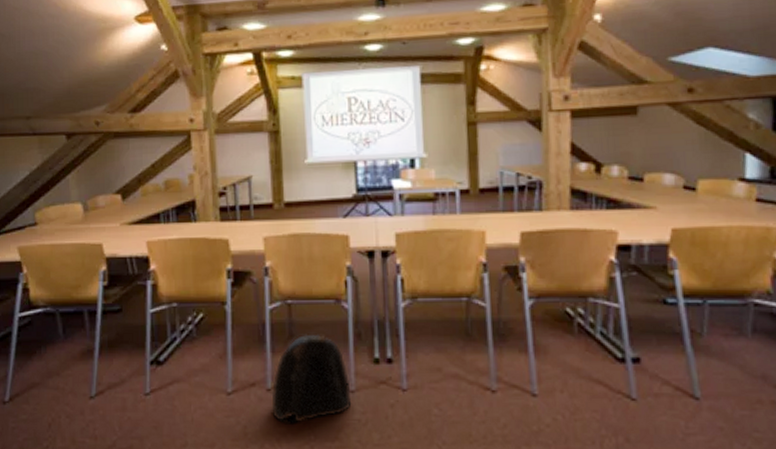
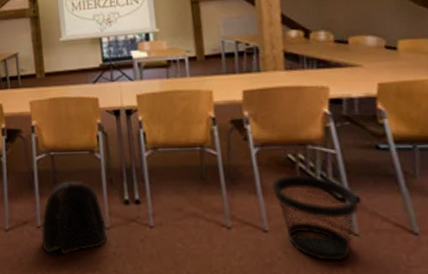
wastebasket: none [545,332,640,429] -> present [271,175,359,261]

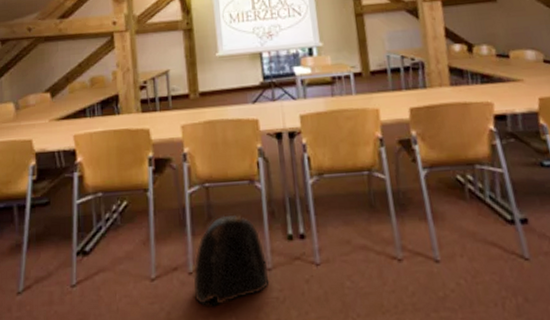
wastebasket: present [271,175,359,261] -> none [441,197,528,290]

